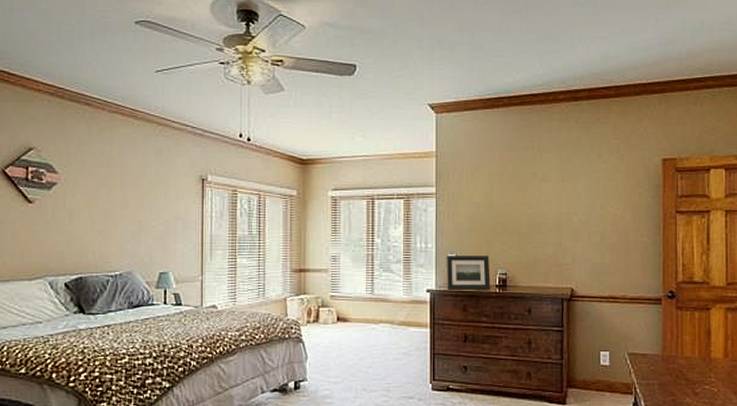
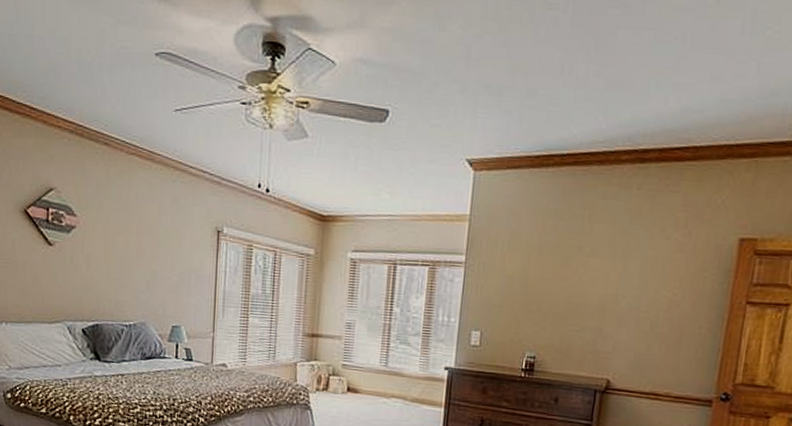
picture frame: present [446,256,491,290] -> none [467,332,518,373]

